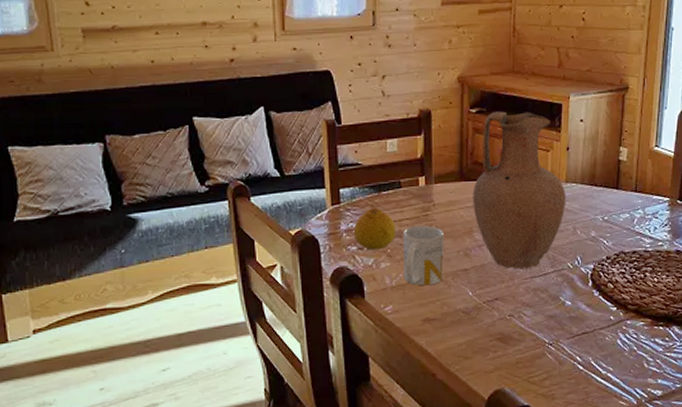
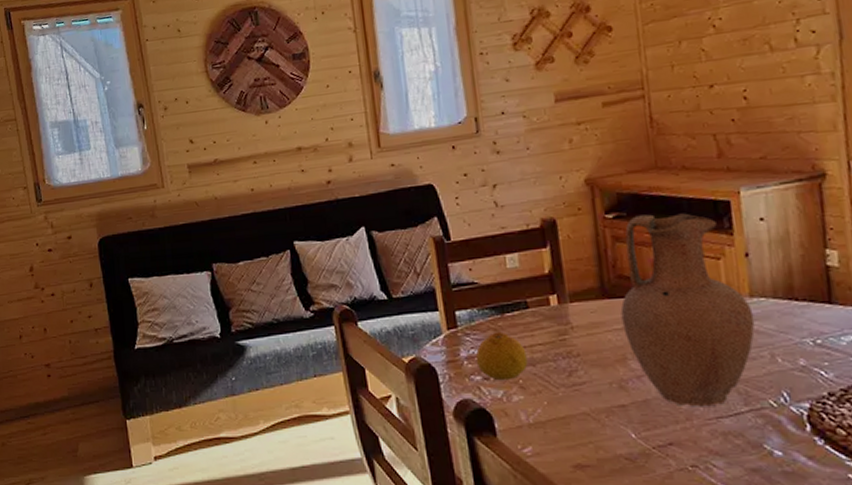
mug: present [403,225,444,286] -> none [536,352,594,424]

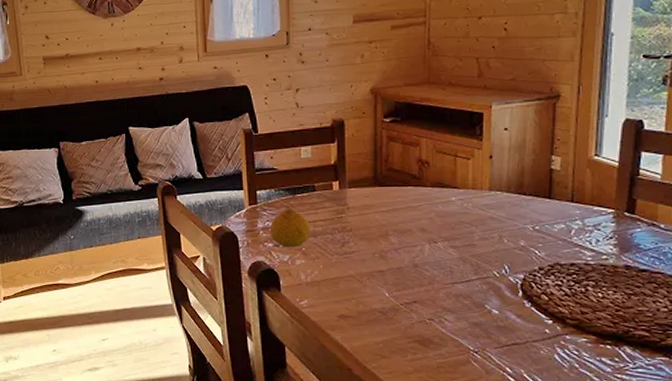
vase: present [620,213,755,407] -> none [388,120,491,275]

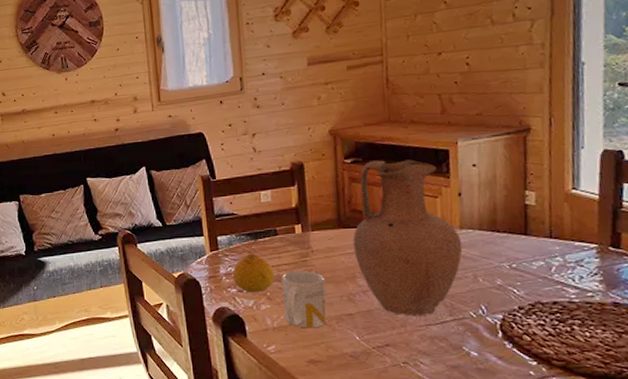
mug: none [317,227,359,284] -> present [281,271,327,328]
vase: none [388,120,491,275] -> present [353,159,463,317]

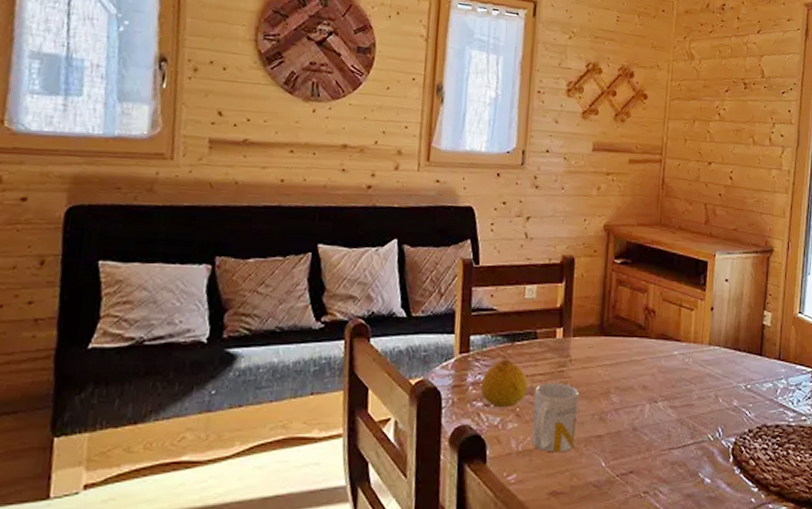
vase: present [353,159,463,317] -> none [611,264,709,439]

